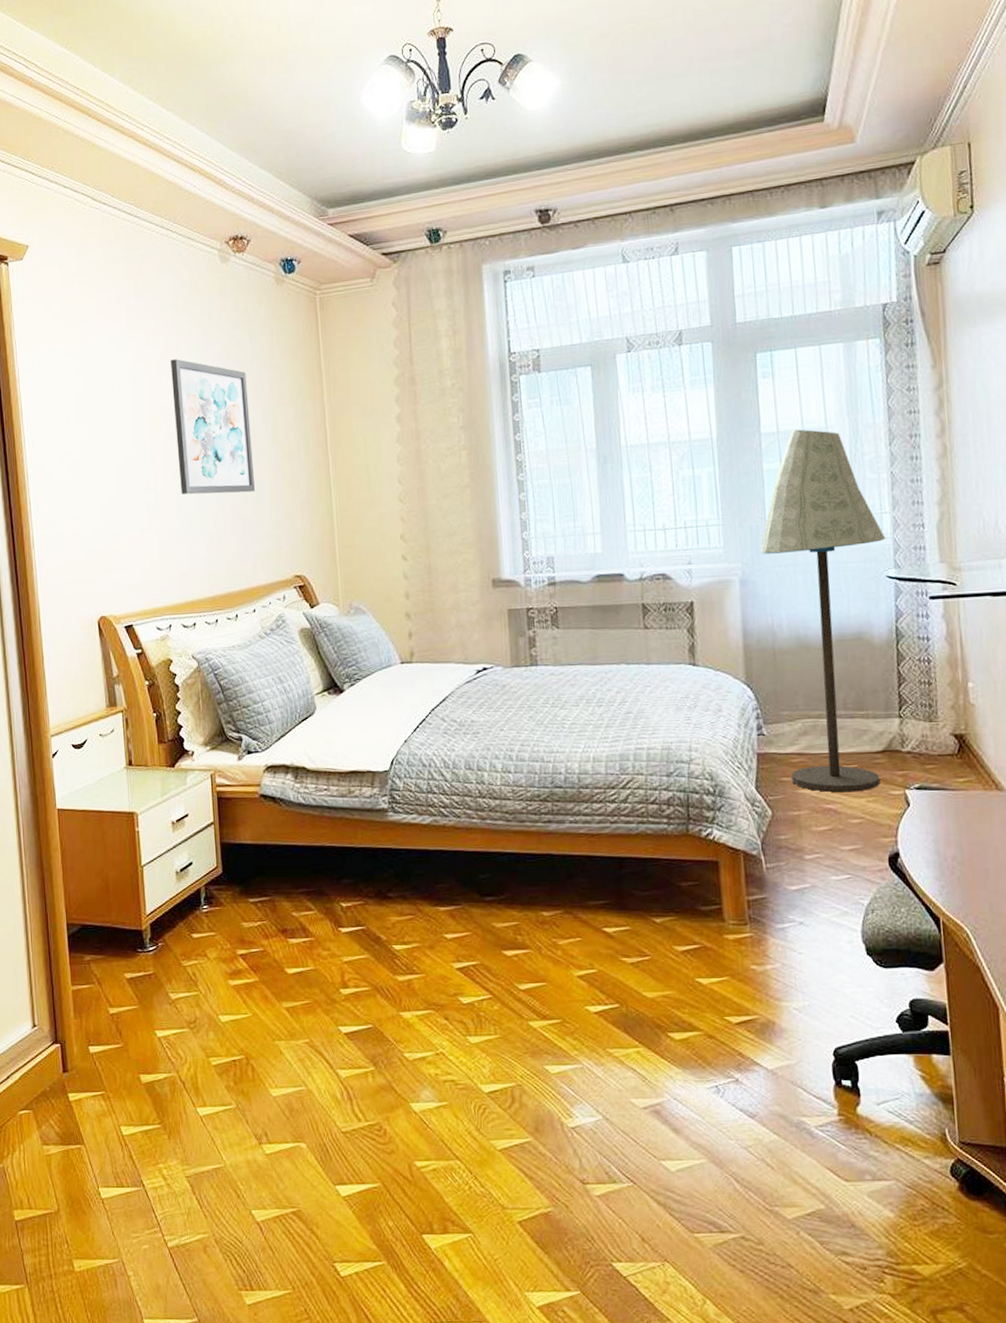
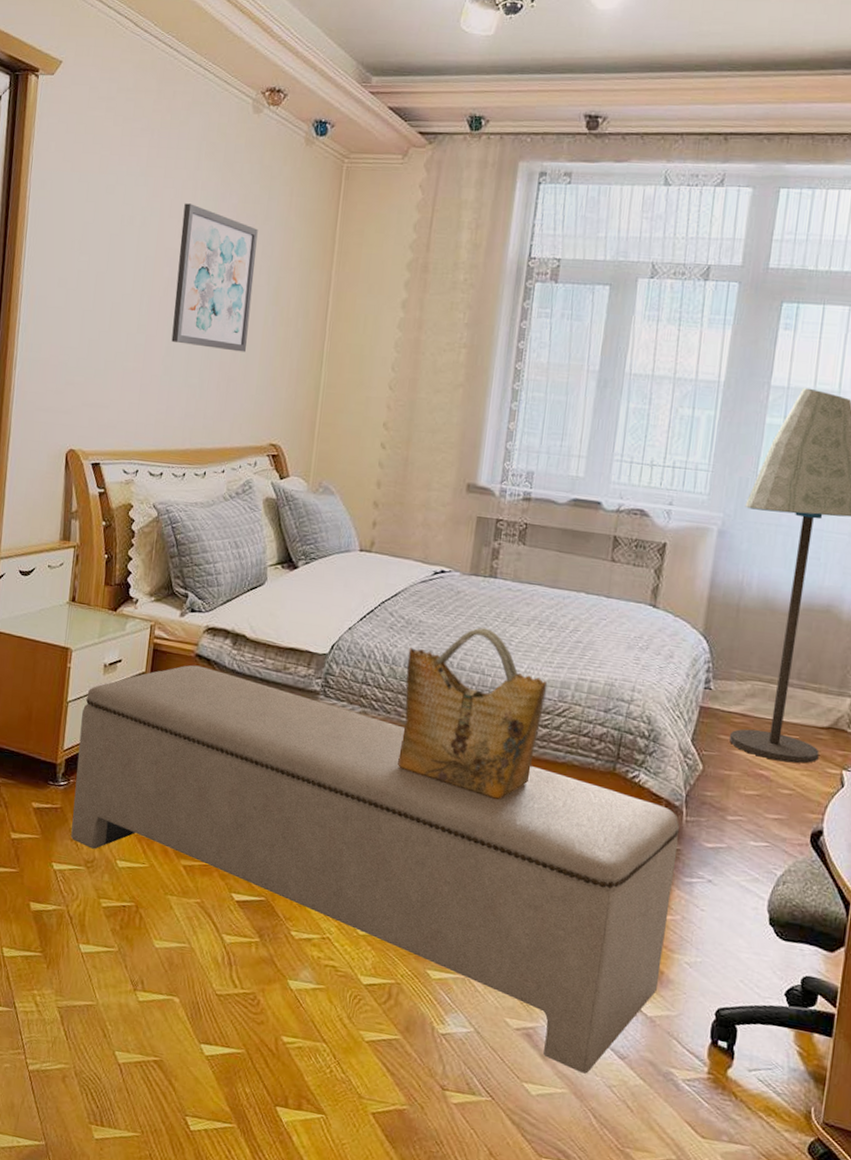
bench: none [158,805,773,1139] -> present [71,665,680,1074]
grocery bag: none [466,716,608,882] -> present [398,627,548,799]

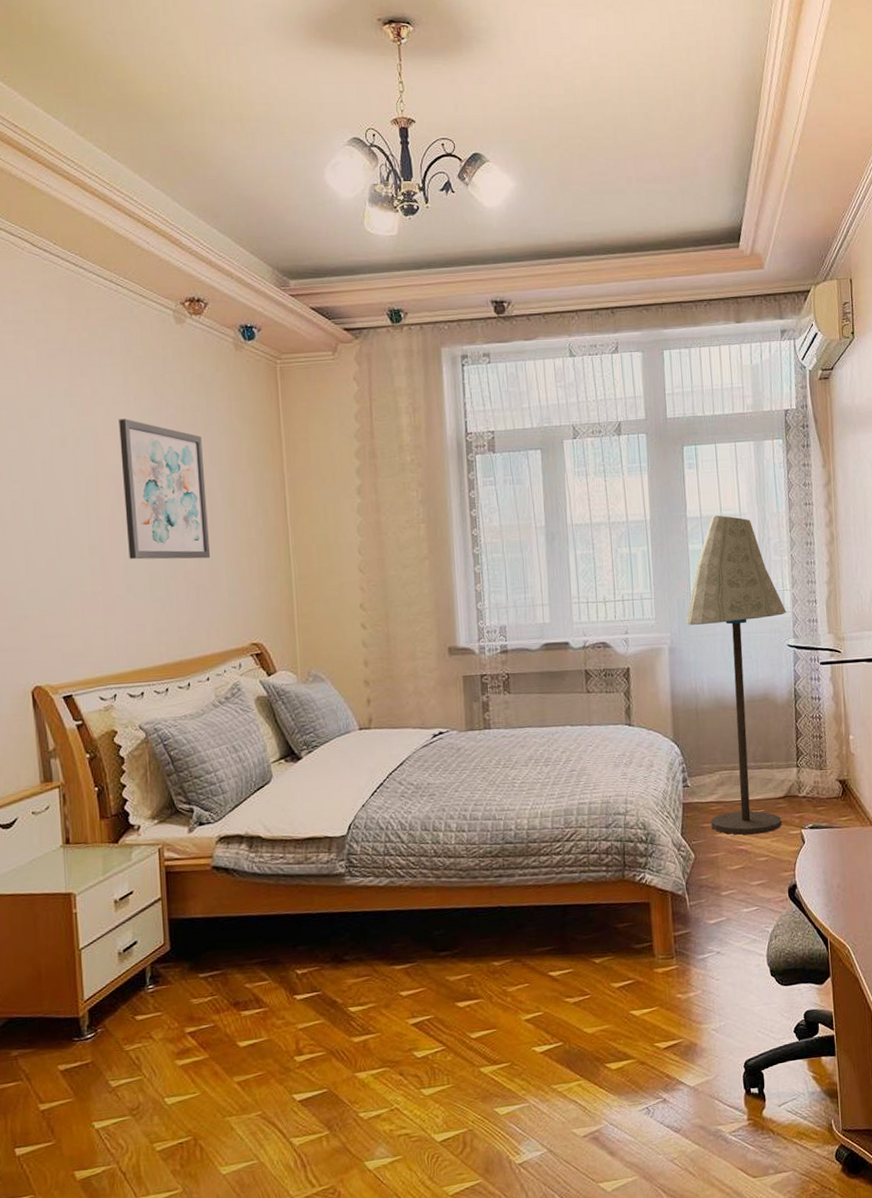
bench: present [71,665,680,1074] -> none [98,877,694,1157]
grocery bag: present [398,627,548,799] -> none [422,776,554,932]

